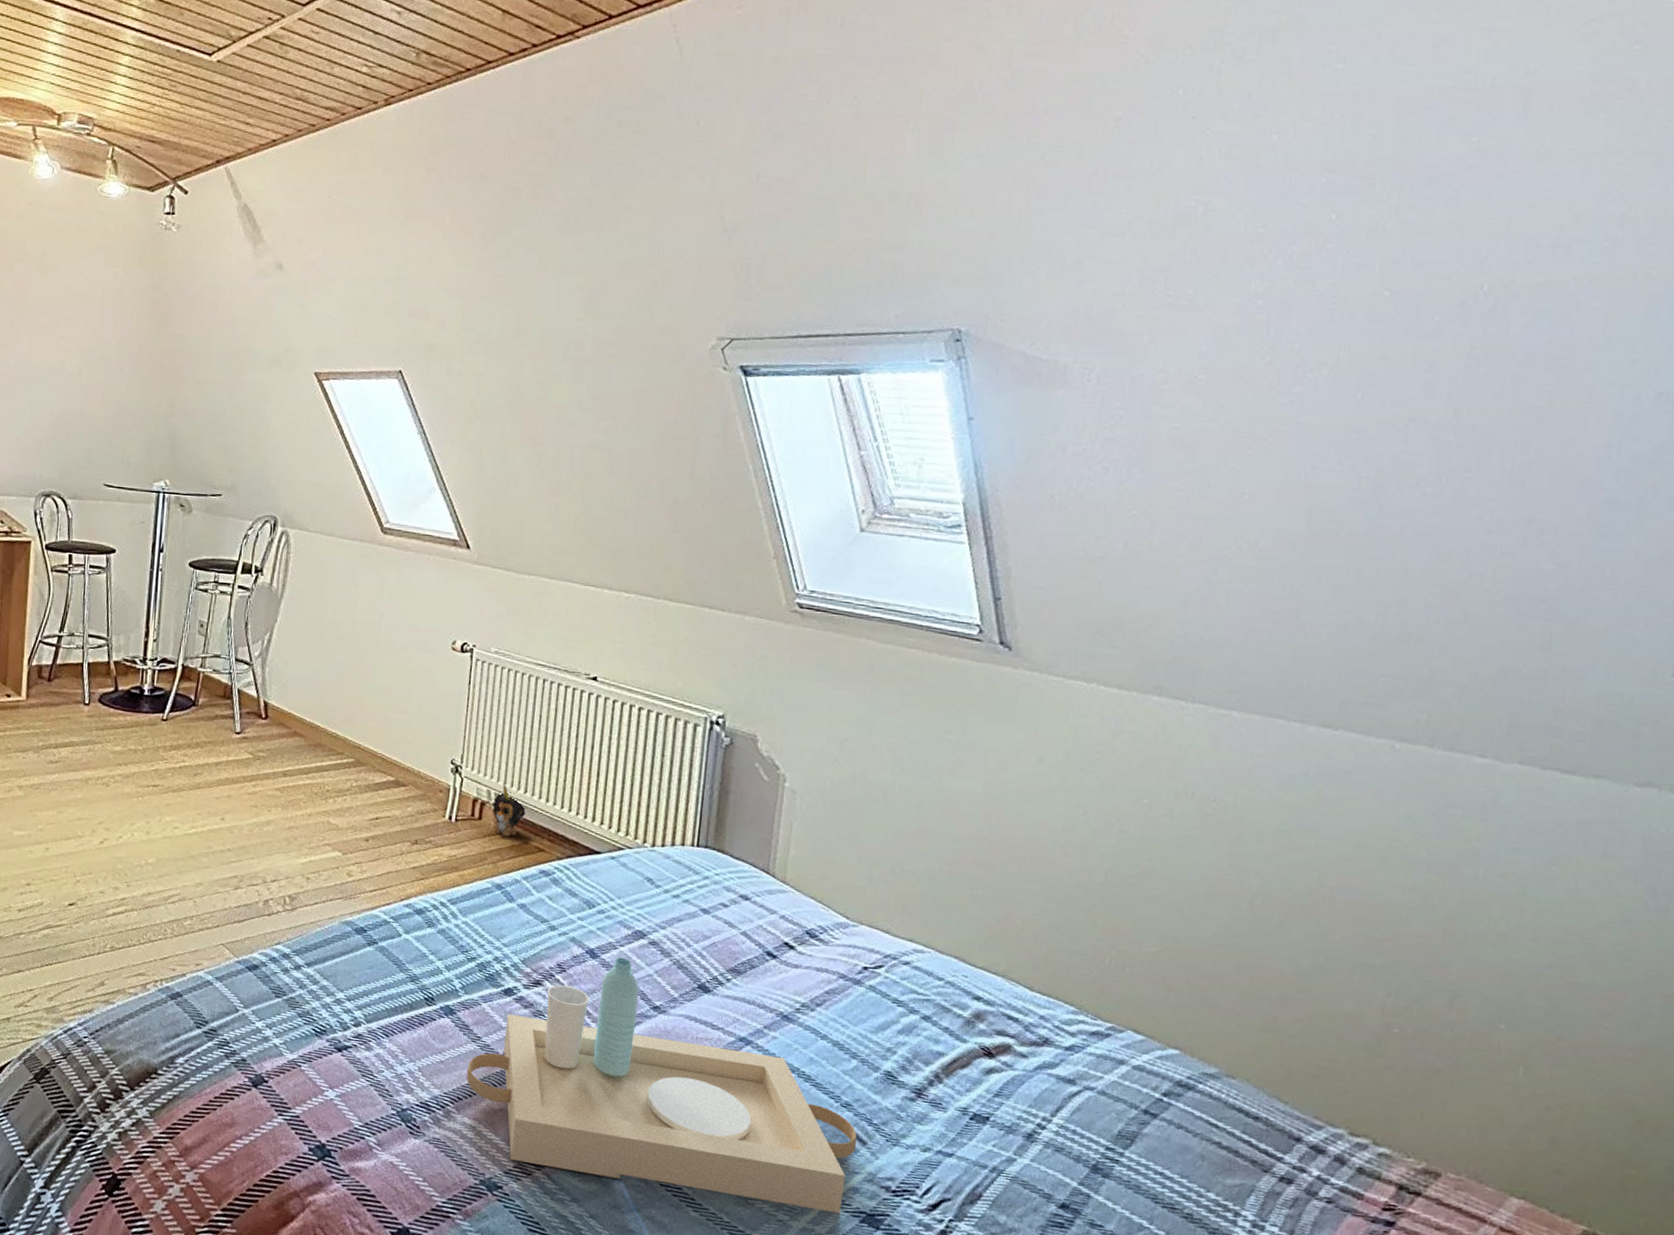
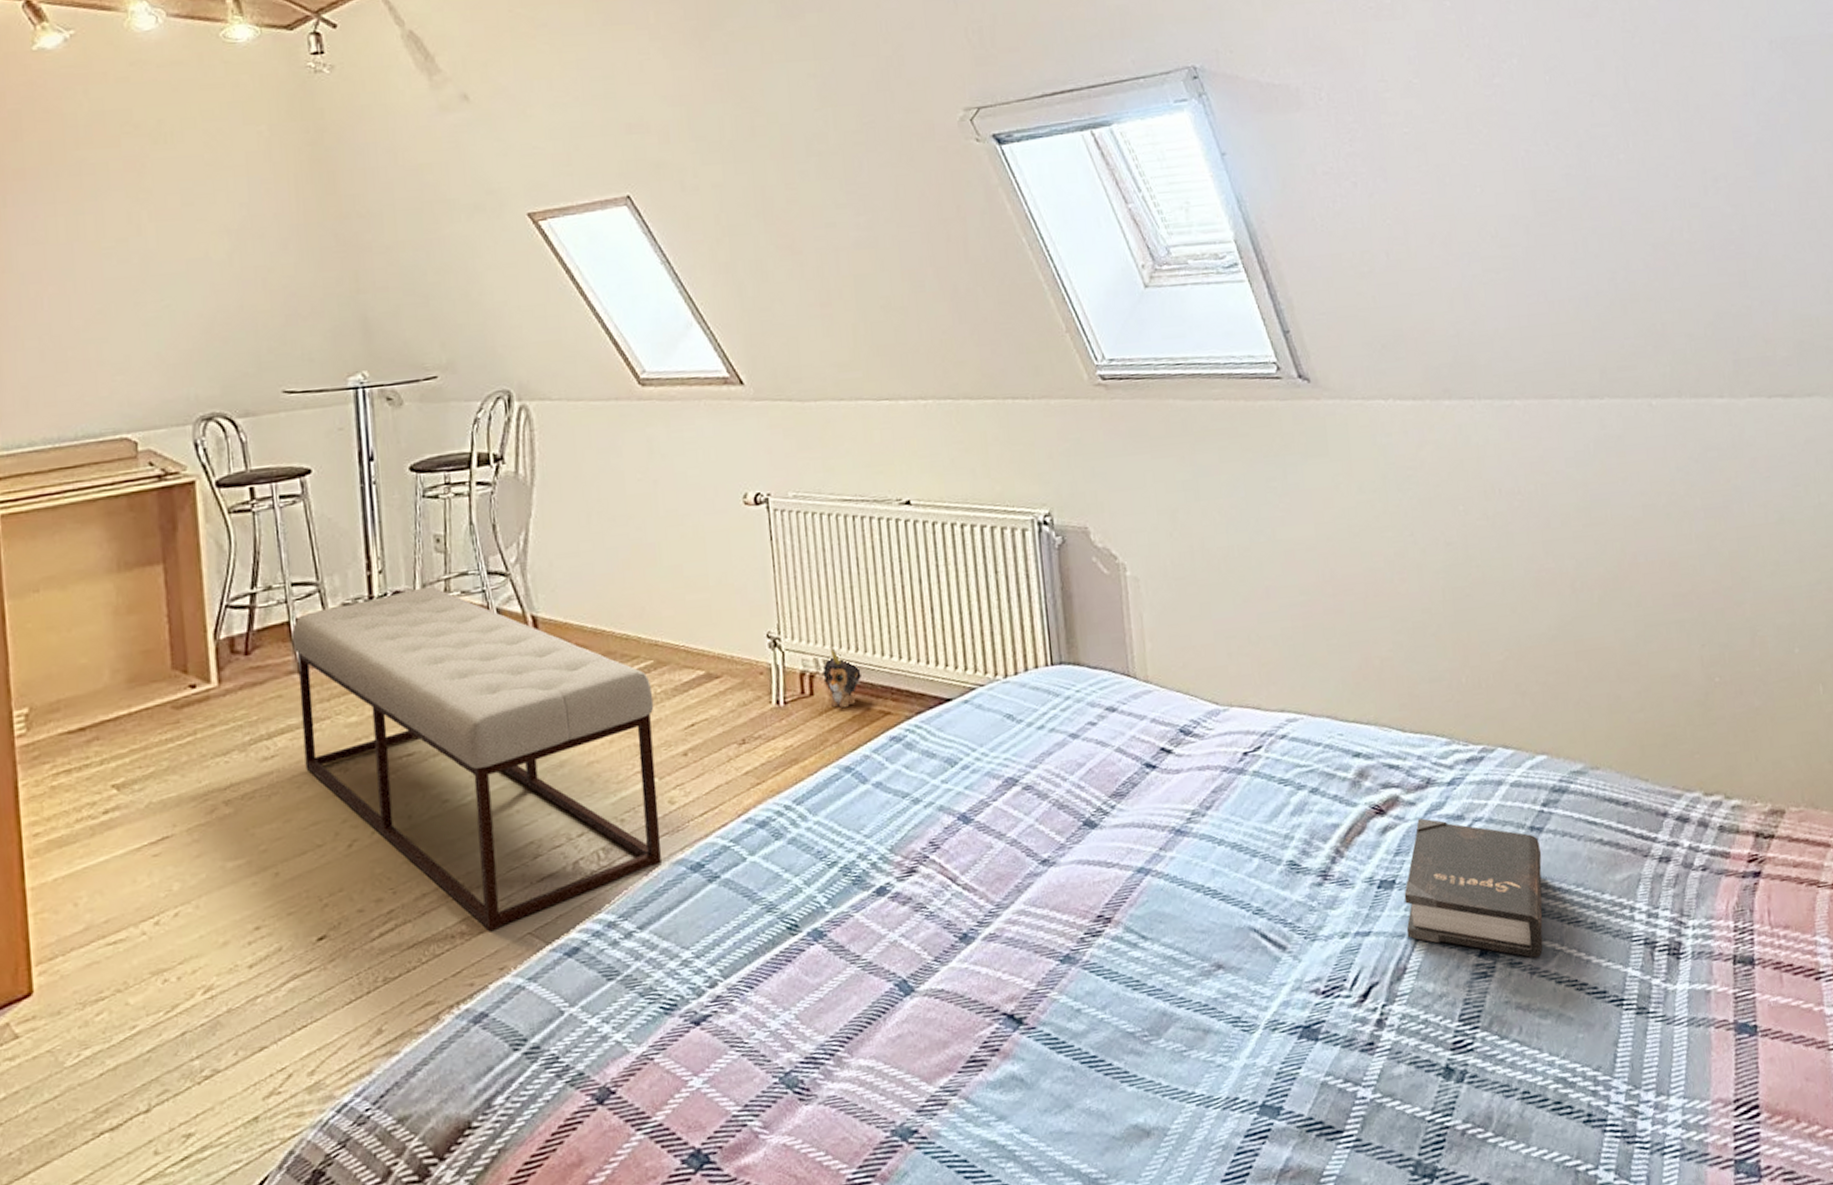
bench: none [79,659,349,935] -> present [291,586,661,932]
serving tray: present [466,957,857,1214] -> none [851,813,1277,1094]
hardback book: none [989,1070,1151,1227] -> present [1404,817,1543,958]

